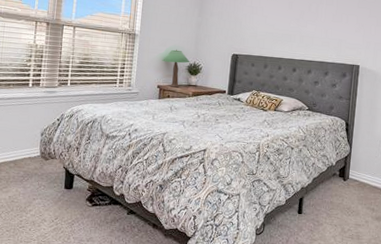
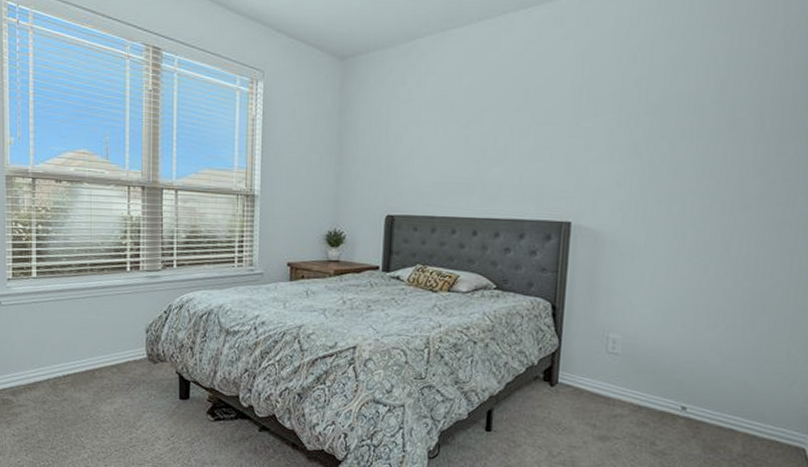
table lamp: present [162,50,190,88] -> none [291,213,329,265]

